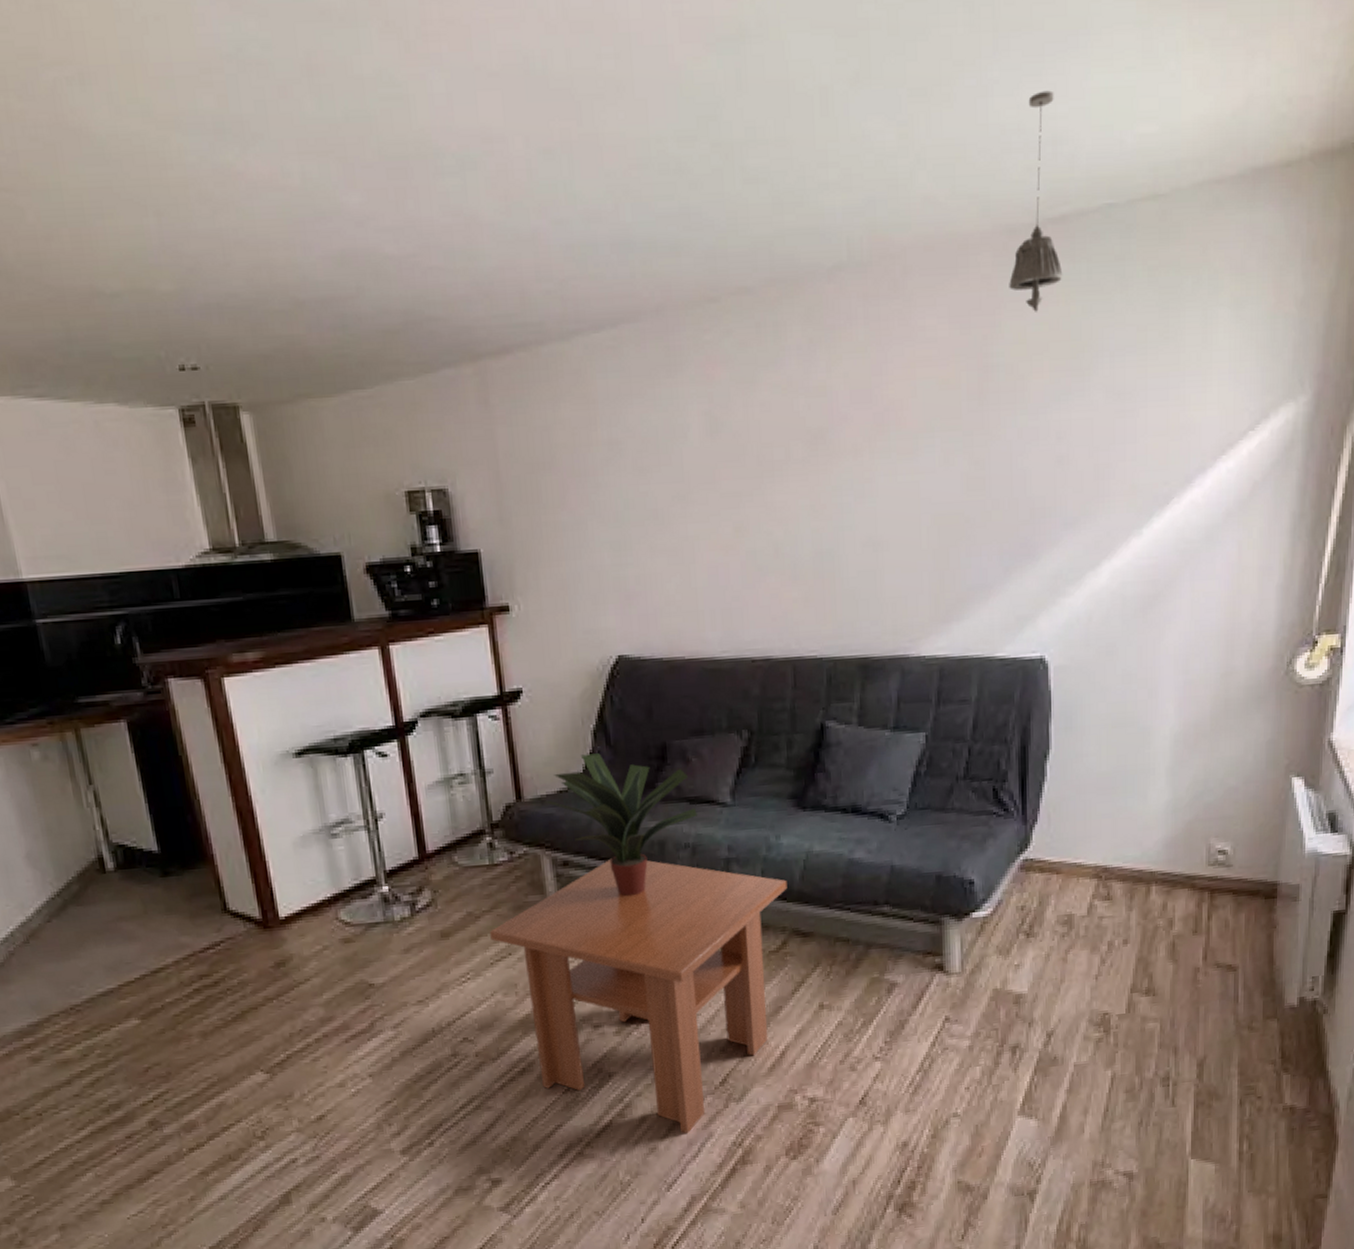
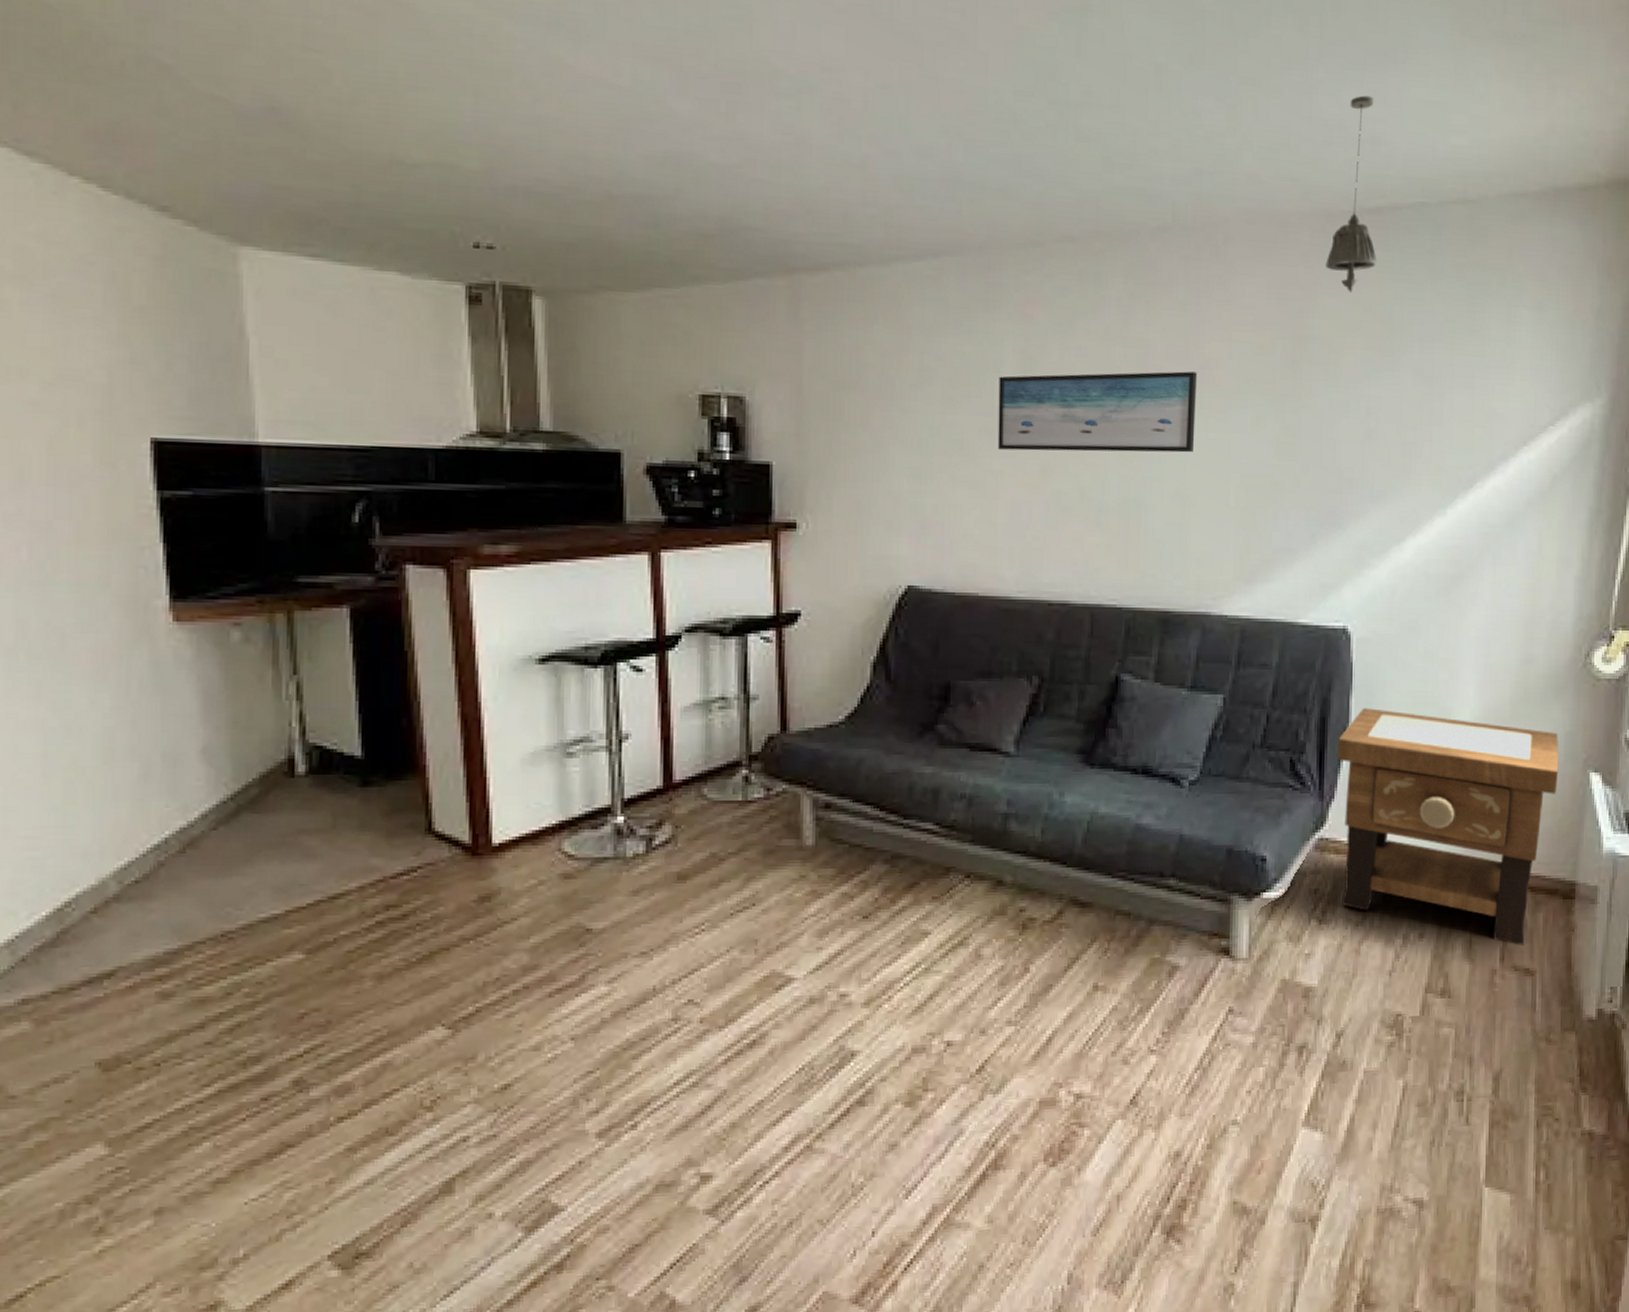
coffee table: present [489,858,787,1134] -> none [732,804,1068,1130]
potted plant: present [544,753,697,897] -> none [811,687,977,848]
wall art: none [686,415,884,515] -> present [997,371,1198,453]
side table: none [1038,733,1261,944] -> present [1336,708,1559,945]

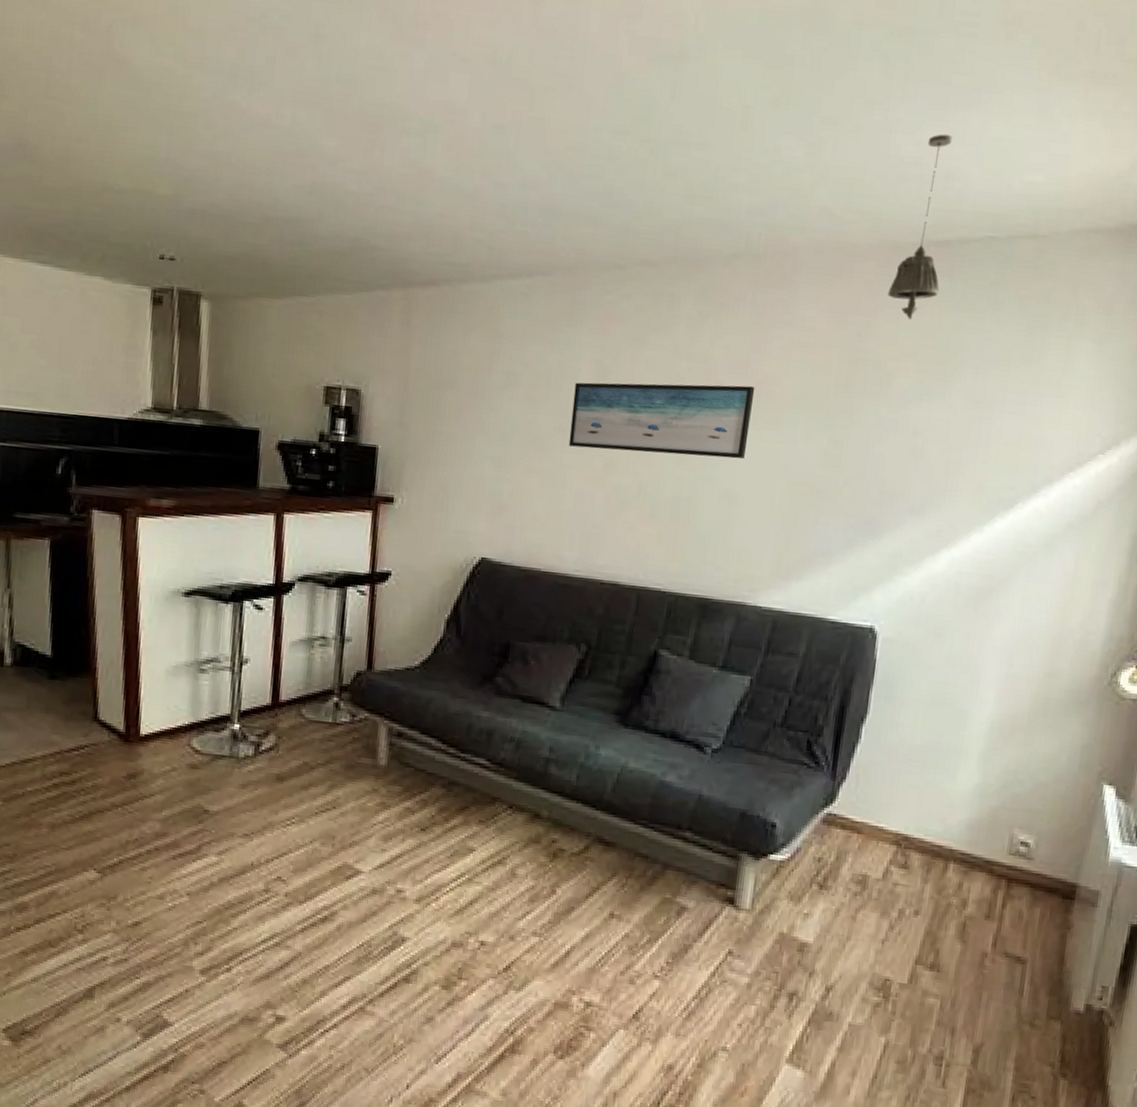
side table: present [1336,708,1559,945] -> none [843,702,1075,935]

